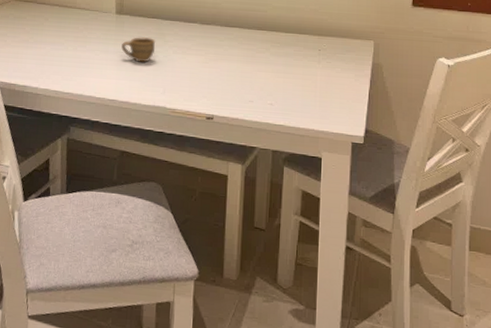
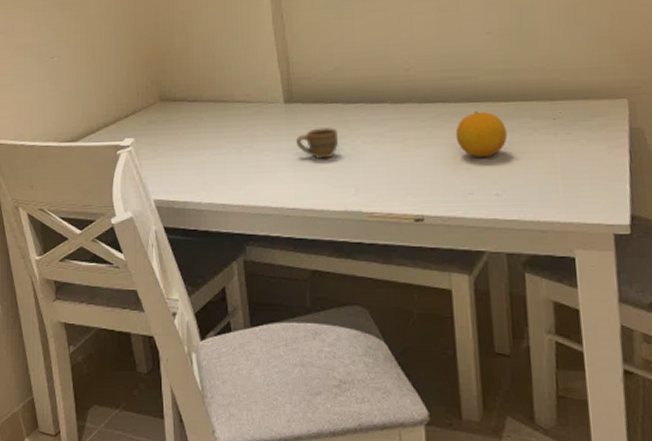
fruit: none [245,37,284,74] -> present [455,111,508,157]

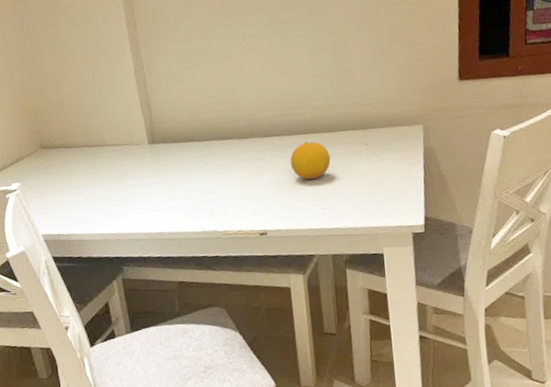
cup: present [296,127,339,159] -> none [160,162,196,190]

